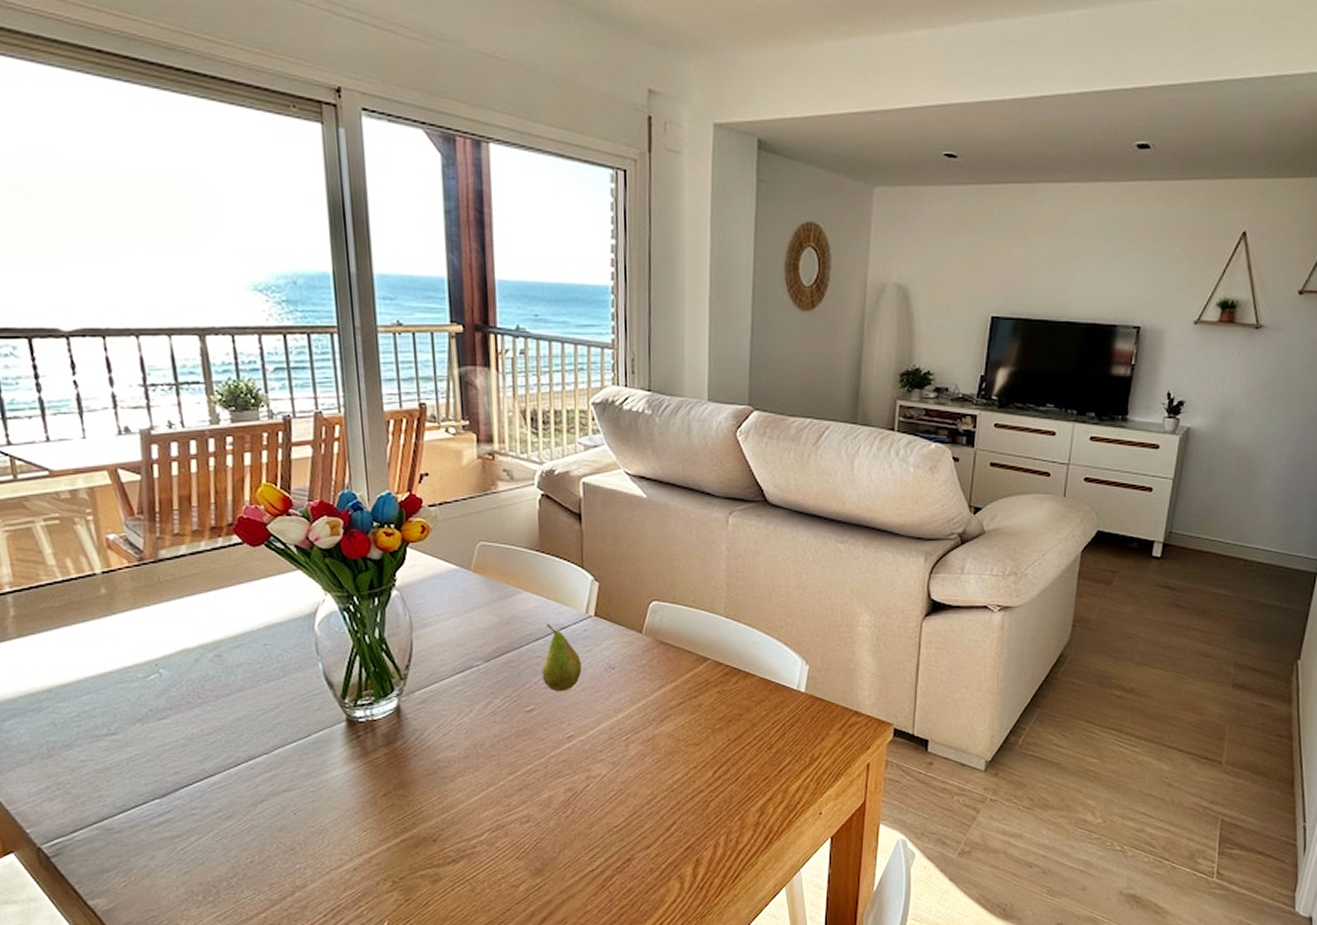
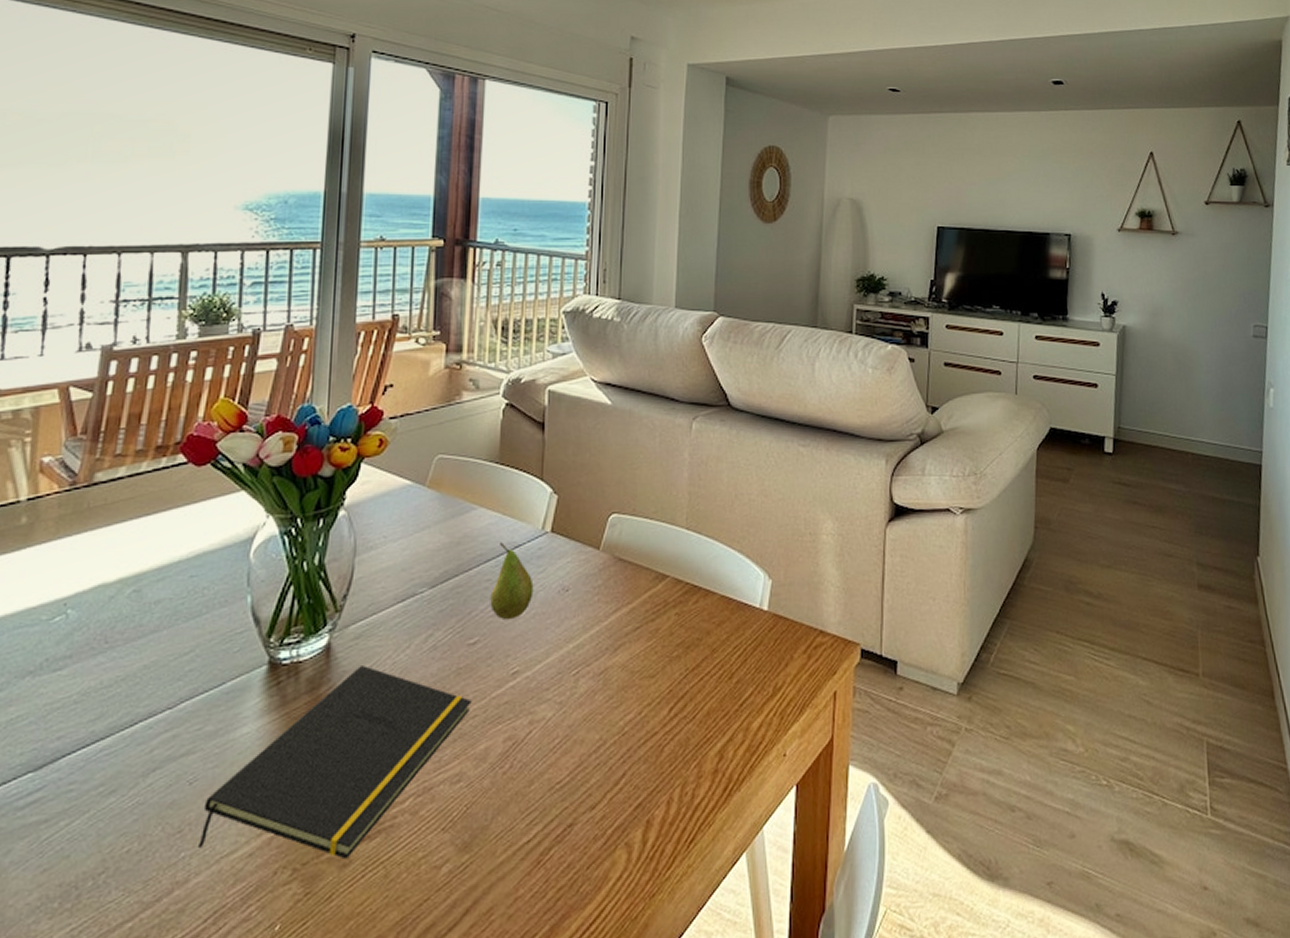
notepad: none [309,726,533,877] -> present [197,666,472,860]

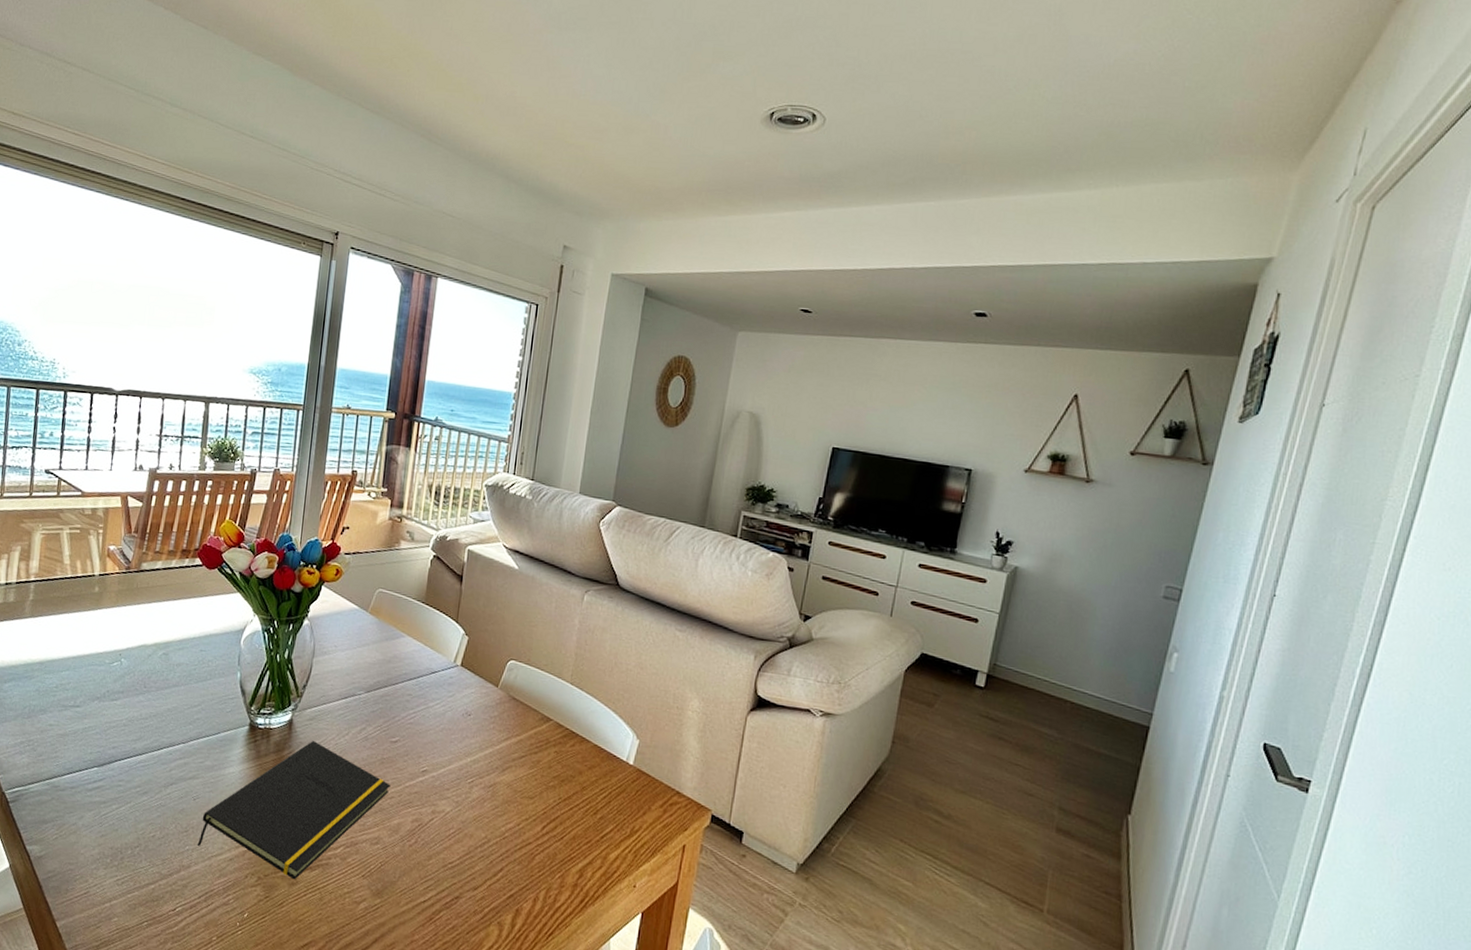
fruit: present [490,542,534,621] -> none [409,667,444,730]

